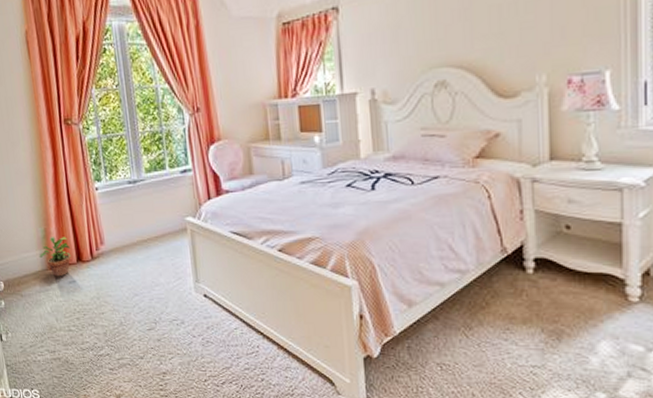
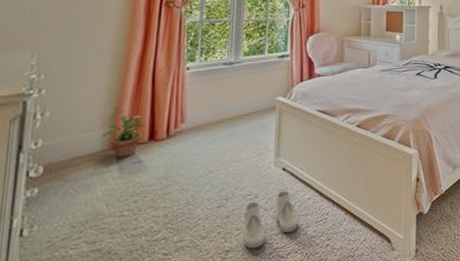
boots: none [173,318,229,374] -> present [244,190,298,249]

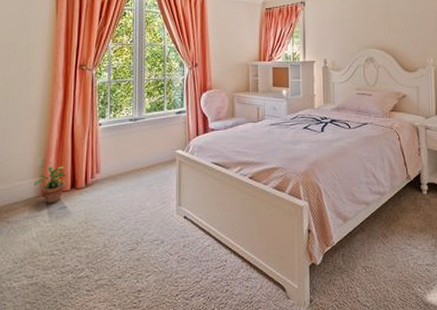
boots: present [244,190,298,249] -> none [153,237,199,290]

